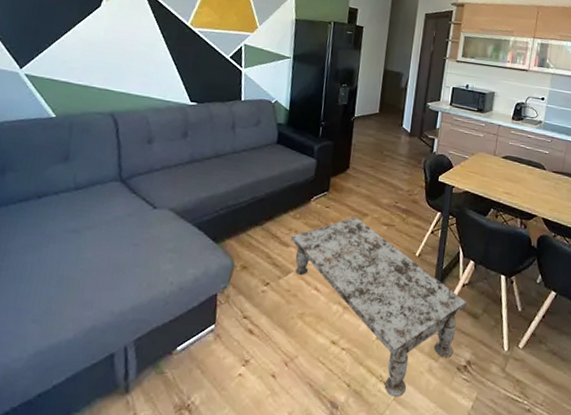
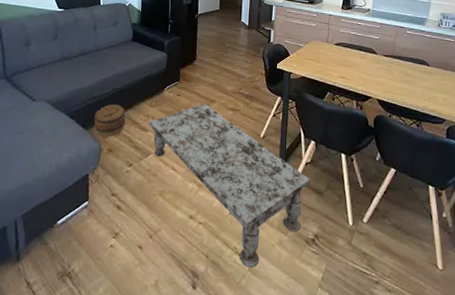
basket: none [226,214,265,253] -> present [94,104,126,137]

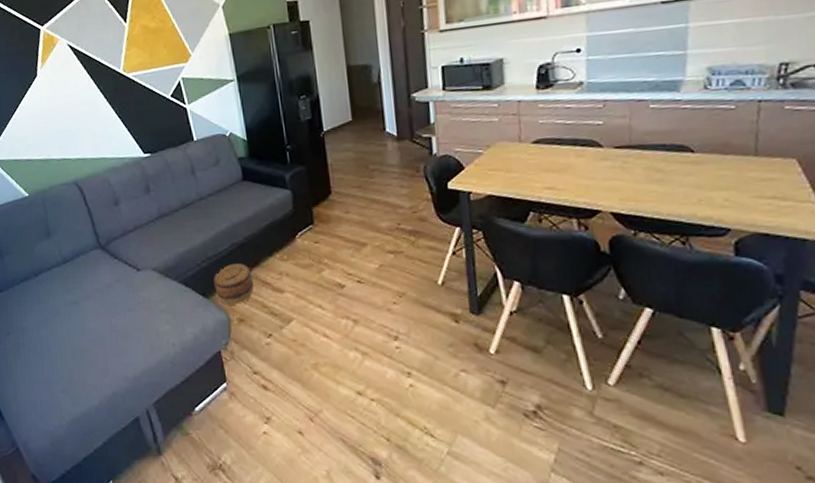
coffee table: present [149,103,311,268] -> none [283,249,522,452]

